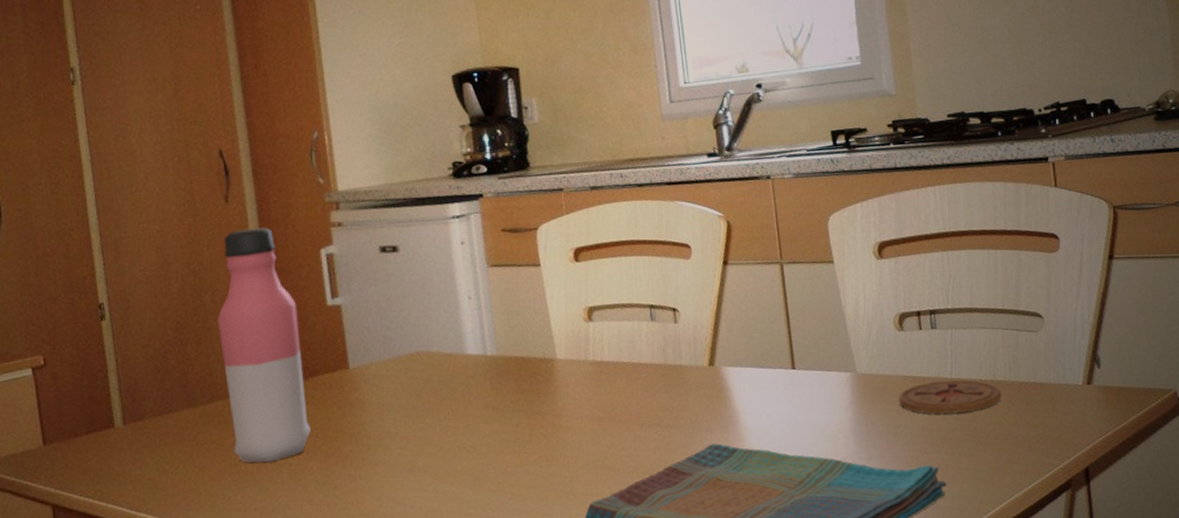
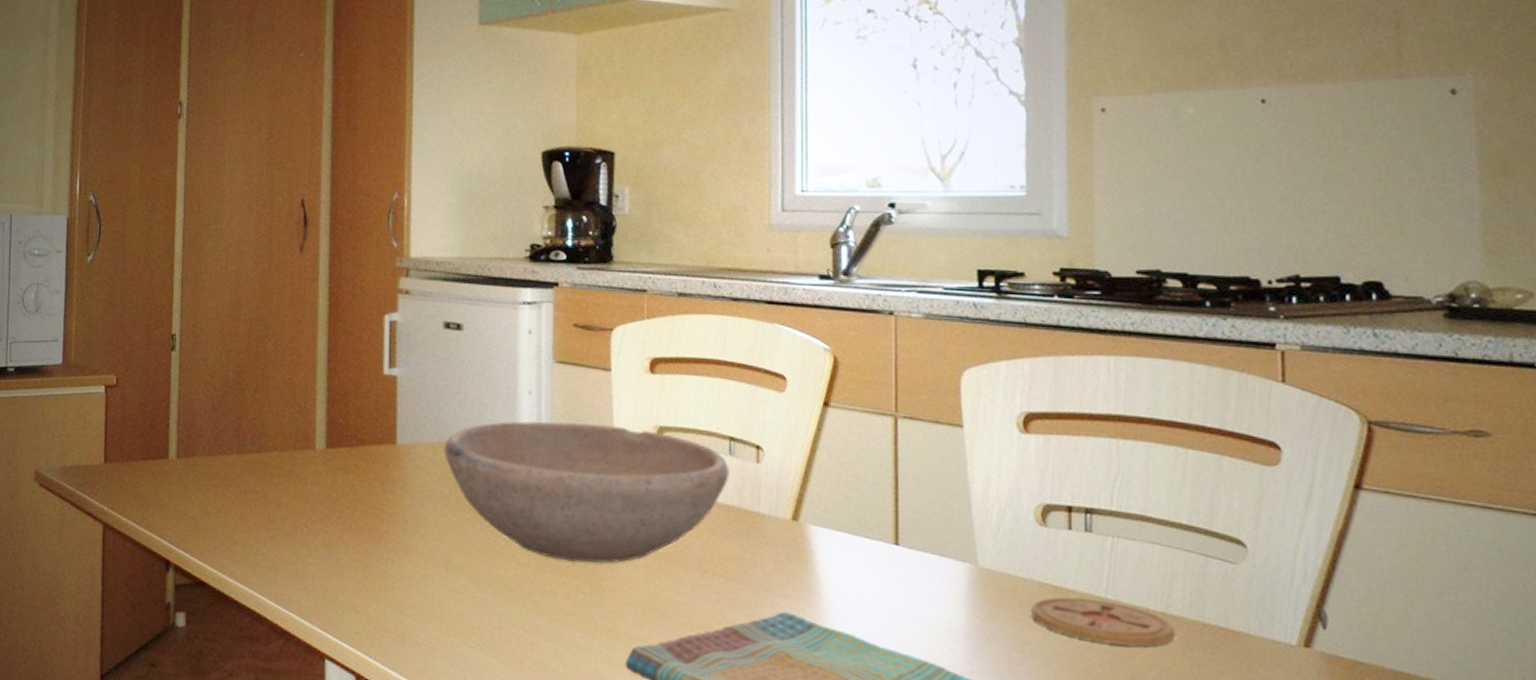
water bottle: present [217,227,311,463] -> none [273,282,354,526]
bowl: none [395,312,654,443] -> present [444,421,729,564]

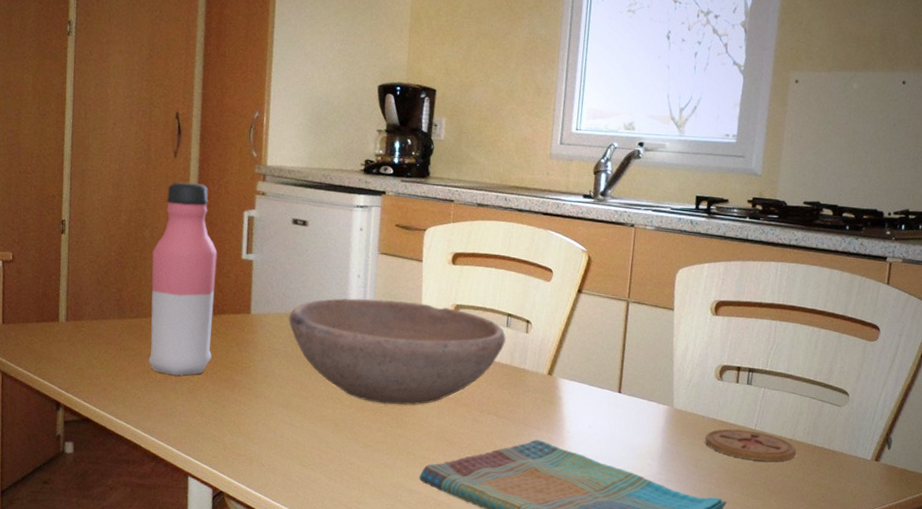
water bottle: none [273,282,354,526] -> present [148,182,218,376]

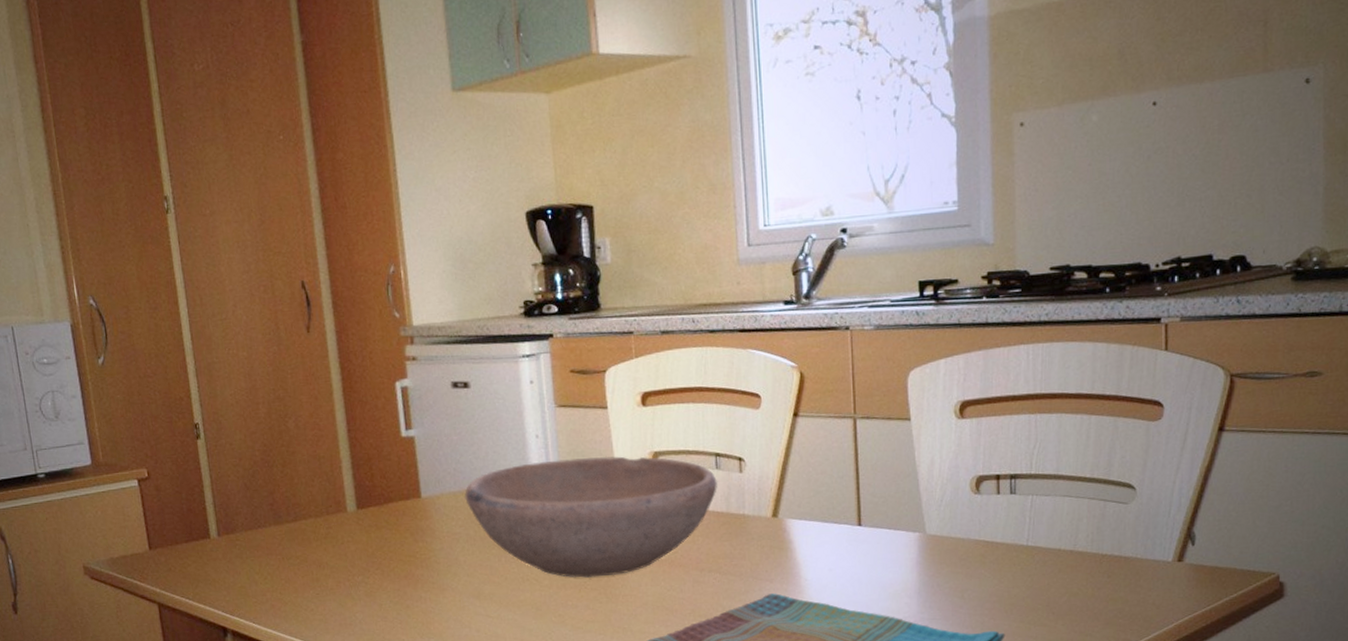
water bottle: present [148,182,218,376] -> none [300,358,385,580]
coaster: present [705,428,796,462] -> none [969,547,1080,582]

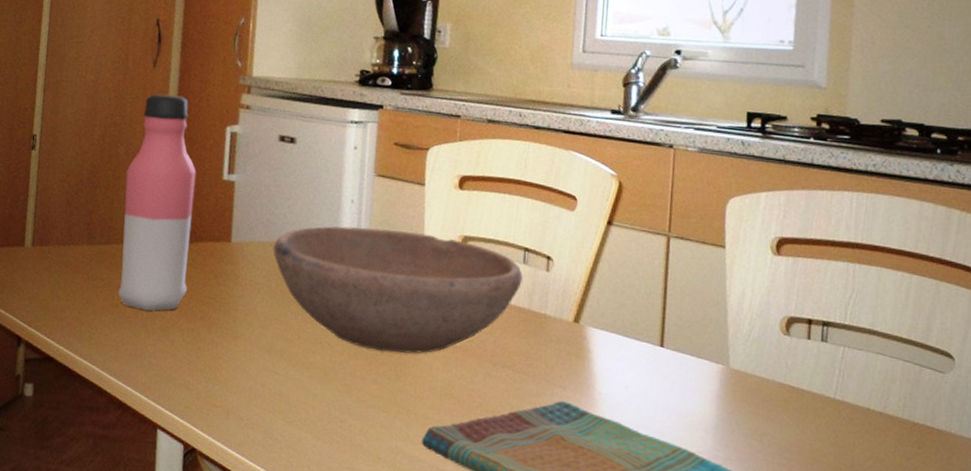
water bottle: none [300,358,385,580] -> present [117,94,197,311]

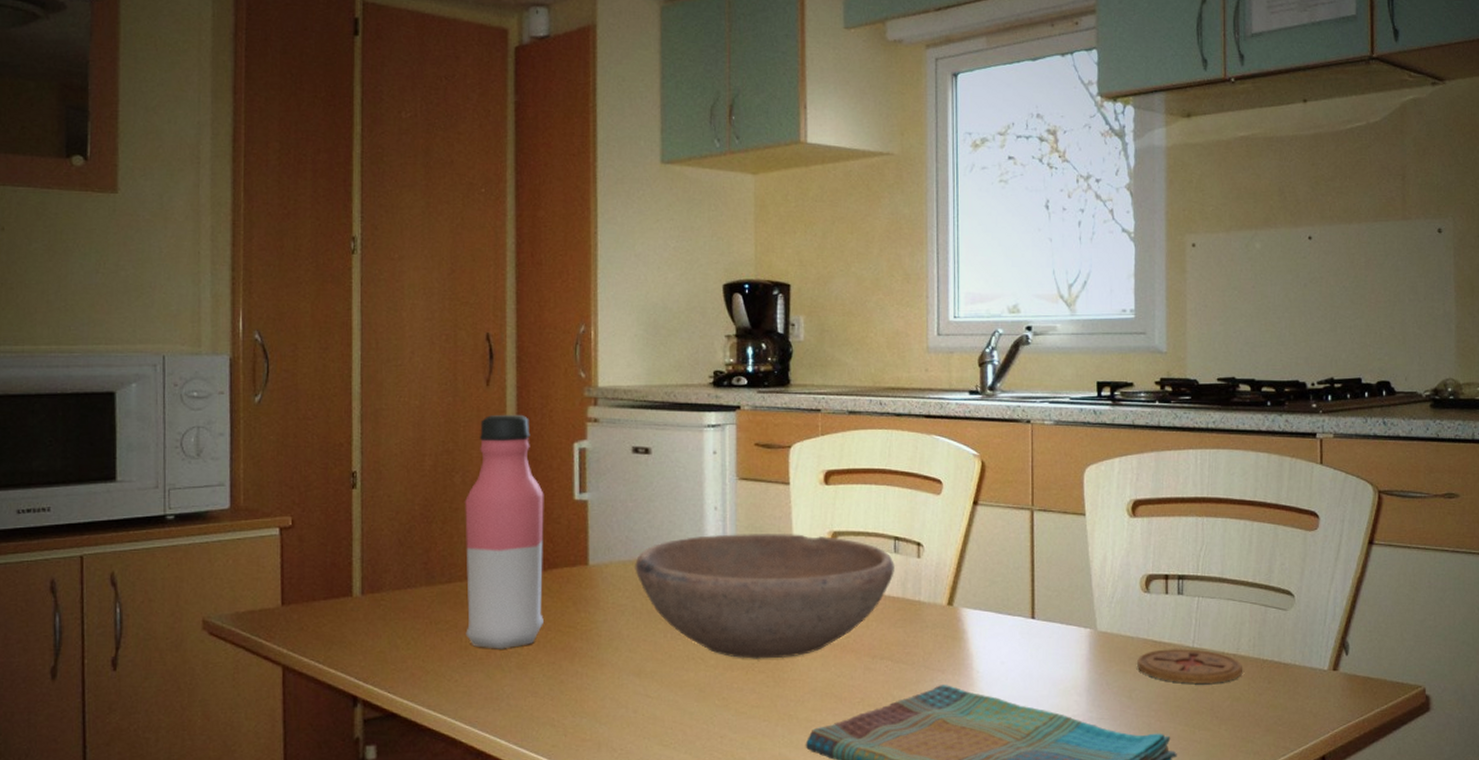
coaster: none [771,396,889,441] -> present [1137,648,1242,685]

